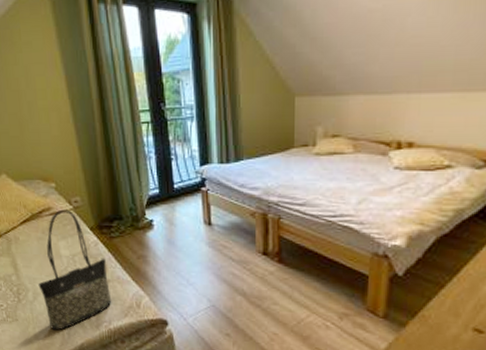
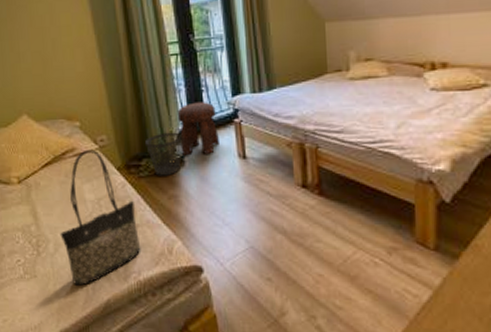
wastebasket: none [117,197,151,238] -> present [145,132,182,176]
stool: none [147,170,186,221] -> present [177,102,219,156]

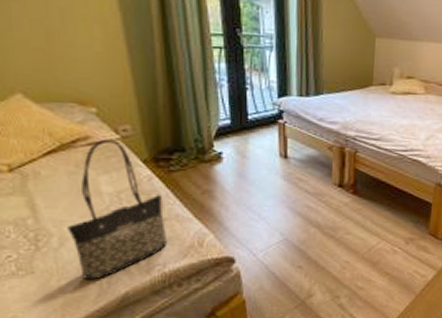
wastebasket: present [145,132,182,176] -> none [179,127,220,171]
stool: present [177,102,219,156] -> none [217,99,261,153]

